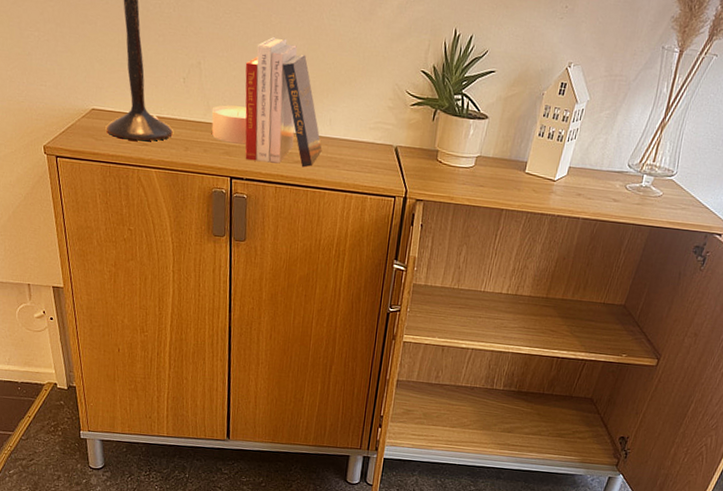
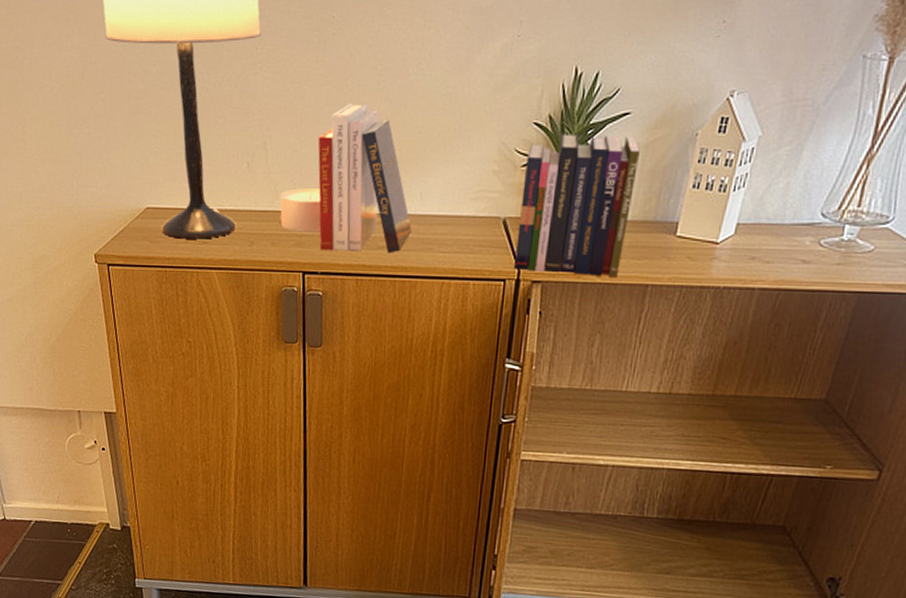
books: none [403,81,501,201] -> present [514,132,640,276]

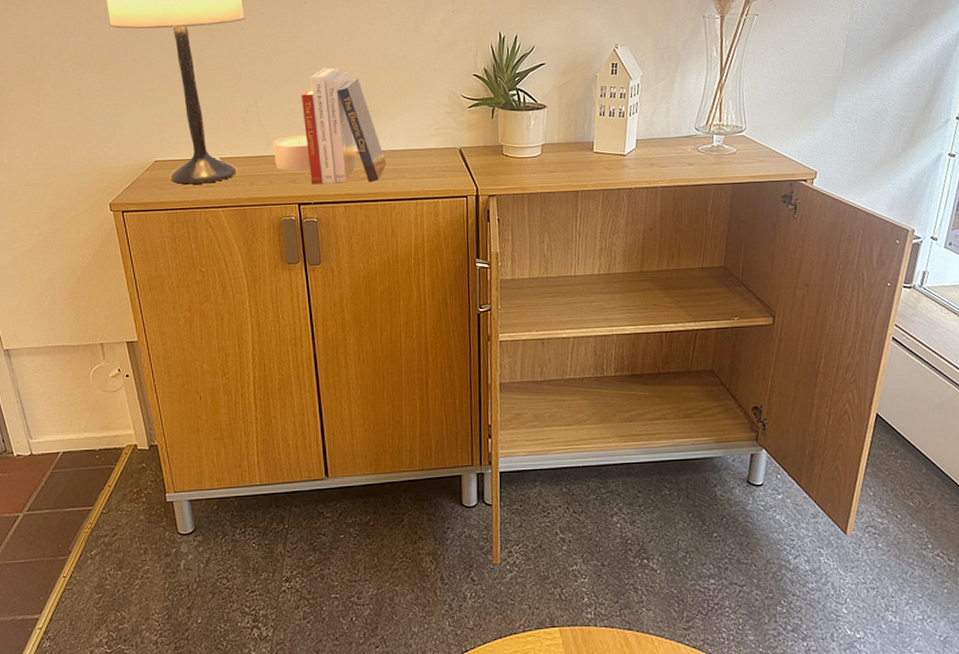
books: present [514,132,640,276] -> none [471,80,557,189]

